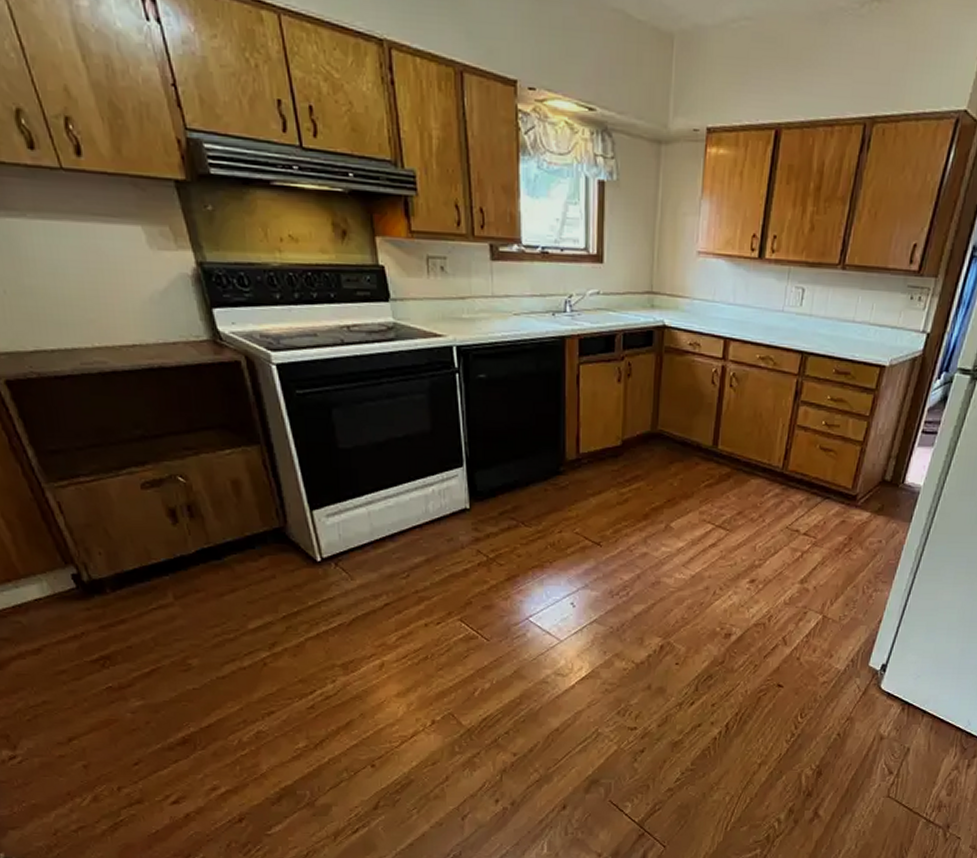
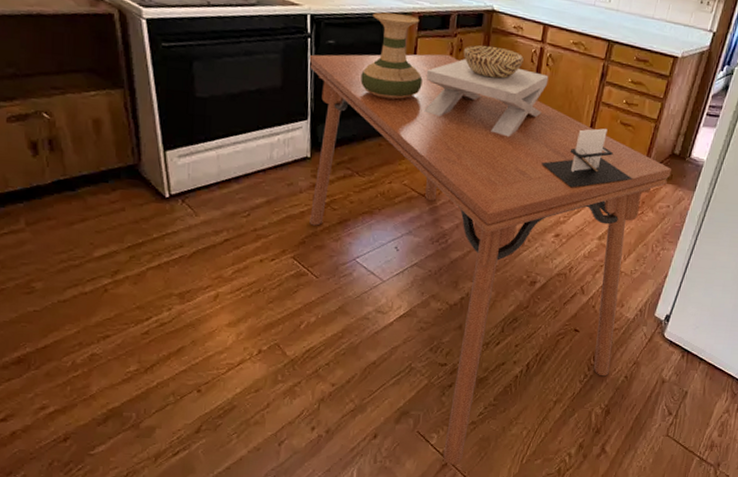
dining table: none [459,381,882,835] -> present [309,54,671,465]
vase: none [519,337,588,438] -> present [360,12,423,100]
decorative bowl: none [592,368,734,473] -> present [424,45,549,137]
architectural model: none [730,456,837,526] -> present [541,128,632,188]

